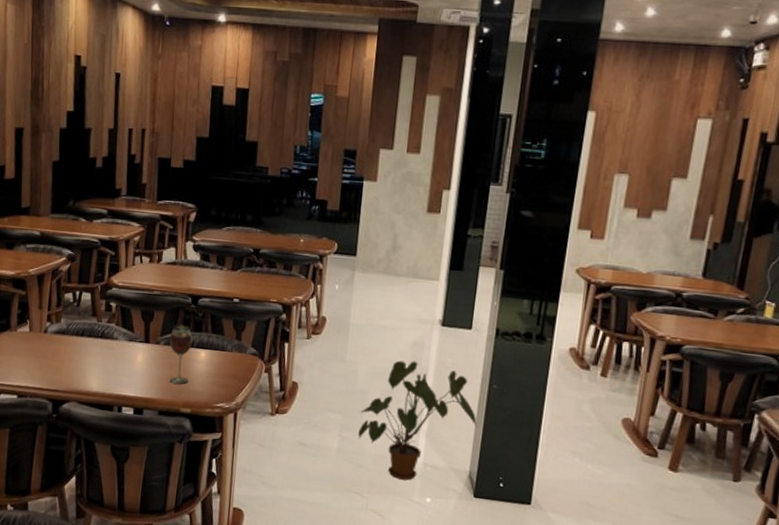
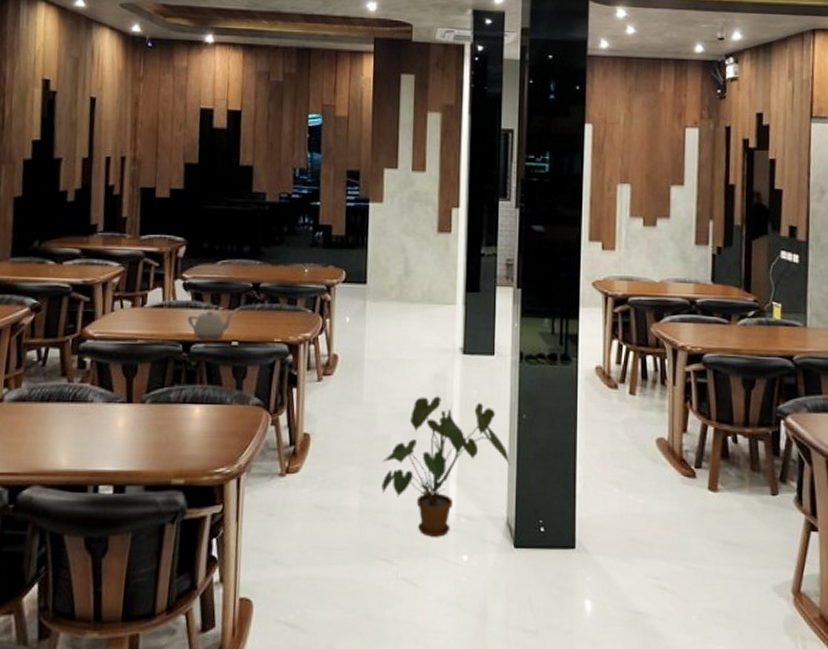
wineglass: present [169,324,193,384] -> none [157,377,185,450]
teapot: none [196,270,237,296] -> present [187,311,235,339]

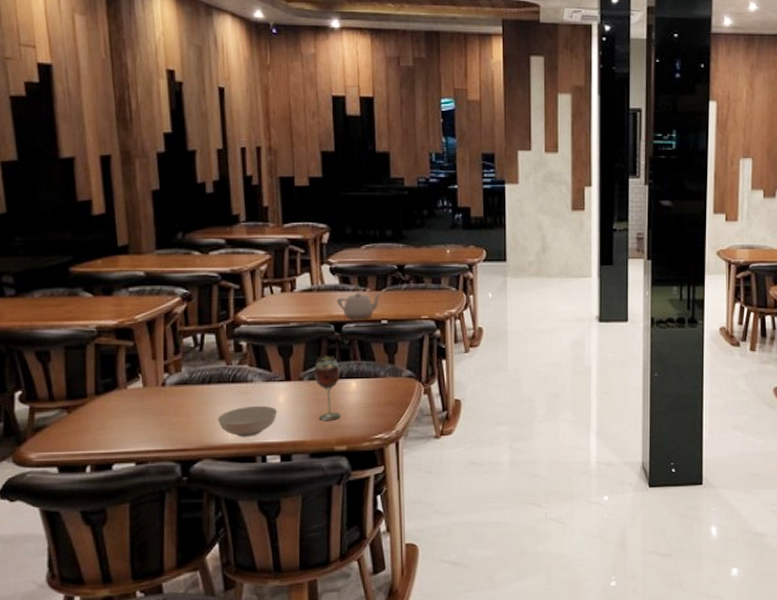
bowl: none [51,428,116,463] -> present [217,405,278,437]
wineglass: none [157,377,185,450] -> present [314,356,341,421]
house plant: present [381,396,511,537] -> none [527,360,644,482]

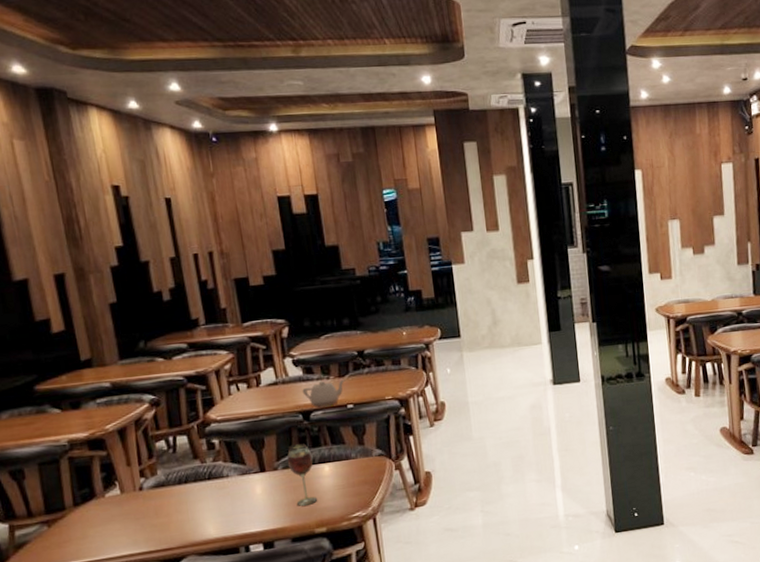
bowl: present [217,405,278,437] -> none [197,498,256,531]

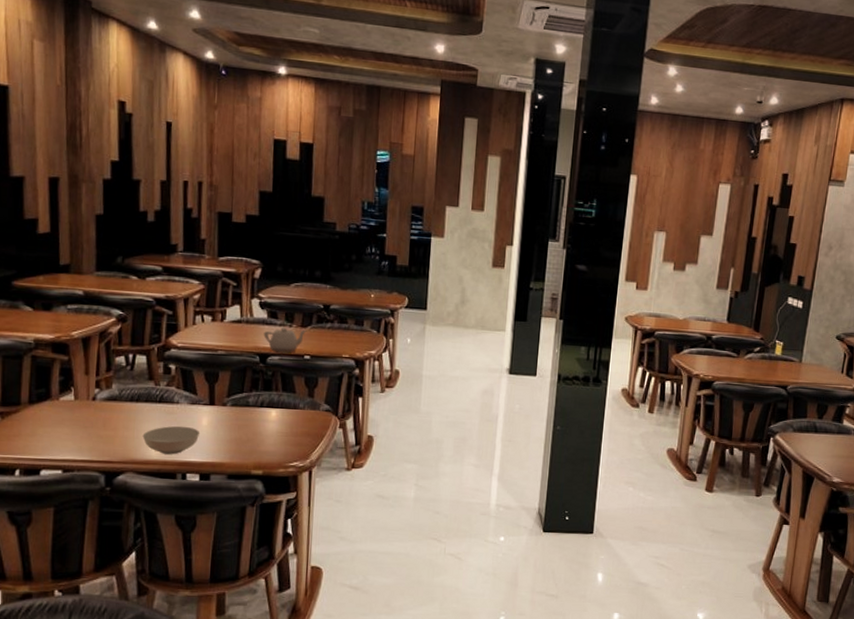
bowl: none [197,498,256,531] -> present [142,425,200,455]
wineglass: present [287,443,318,506] -> none [237,384,262,446]

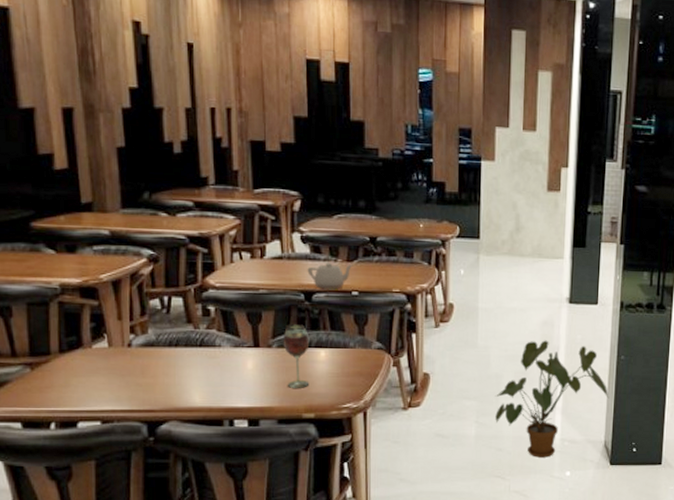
bowl: present [142,425,200,455] -> none [184,370,246,401]
wineglass: none [237,384,262,446] -> present [283,324,310,388]
house plant: none [434,408,544,522] -> present [495,340,609,458]

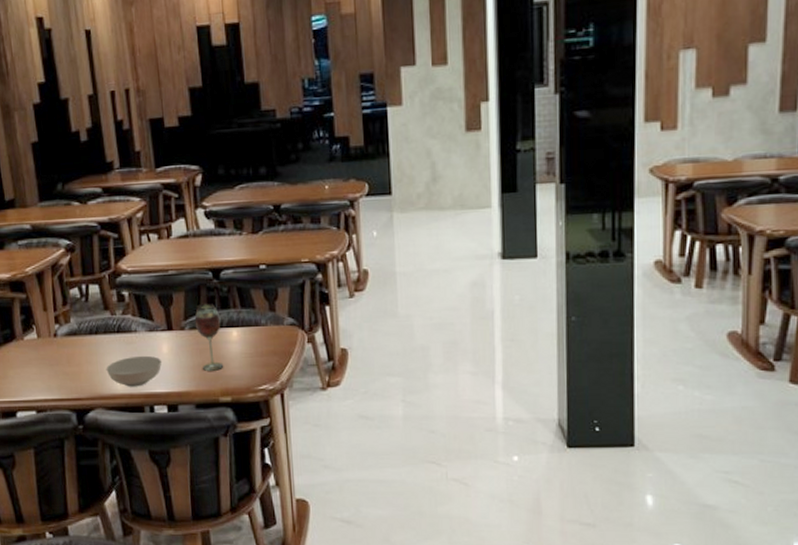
bowl: none [184,370,246,401] -> present [106,355,162,387]
teapot: present [307,263,353,289] -> none [213,236,259,265]
house plant: present [495,340,609,458] -> none [422,304,560,440]

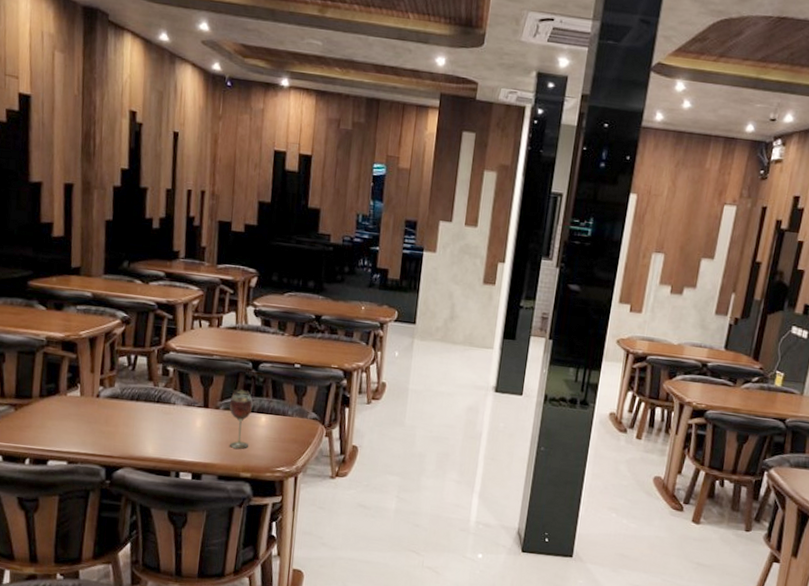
bowl: present [106,355,162,387] -> none [140,425,194,453]

